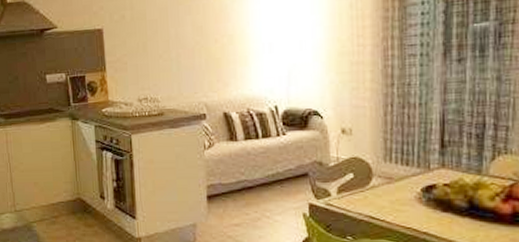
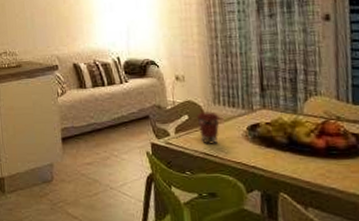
coffee cup: none [363,170,390,207] -> present [196,111,220,144]

